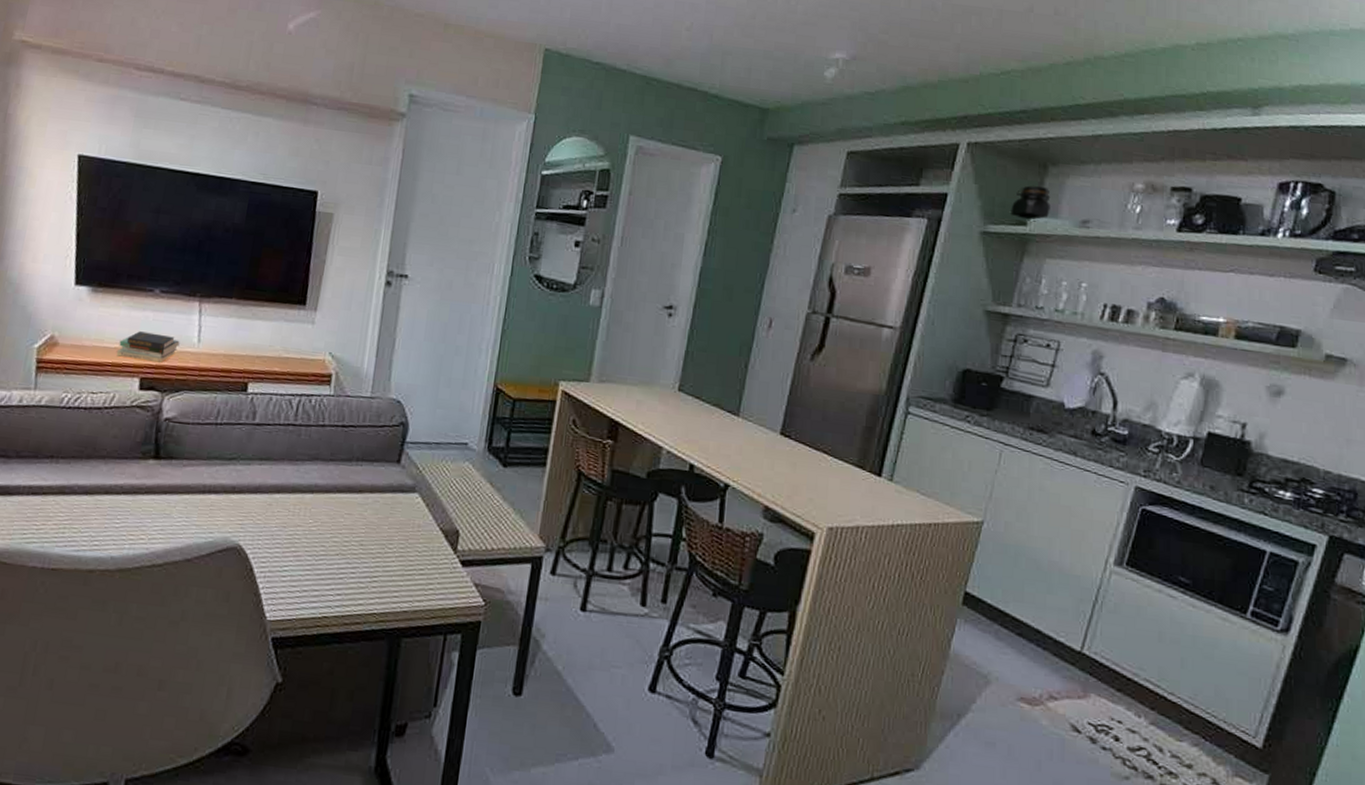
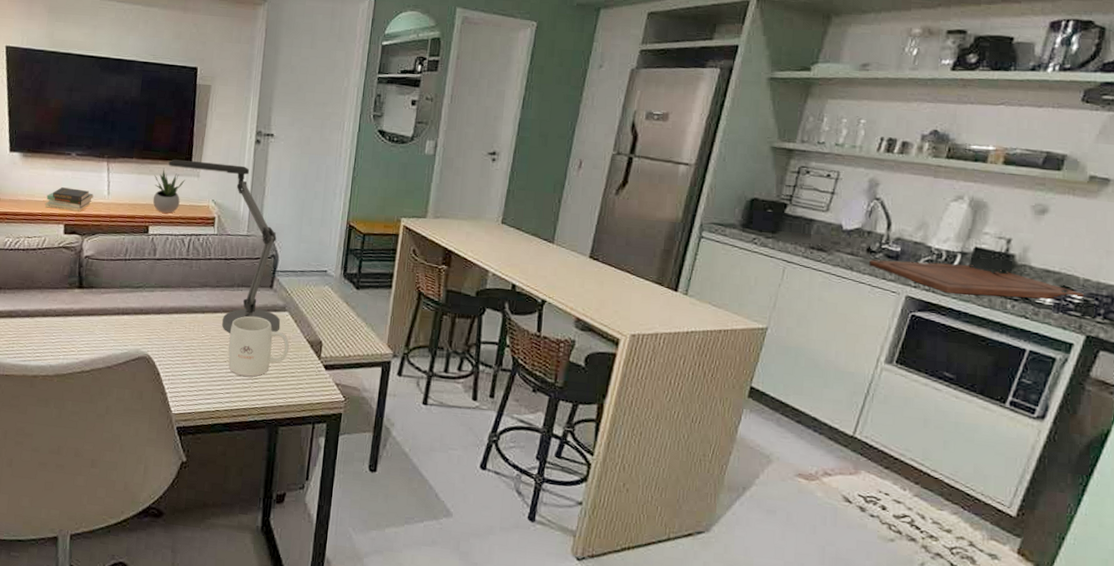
potted plant: none [254,311,297,368] -> present [152,168,185,213]
desk lamp: none [276,301,408,519] -> present [168,159,280,333]
mug: none [341,497,418,575] -> present [228,316,289,377]
jar: present [1010,185,1051,220] -> none [796,35,833,66]
cutting board: none [1093,443,1325,494] -> present [868,259,1084,299]

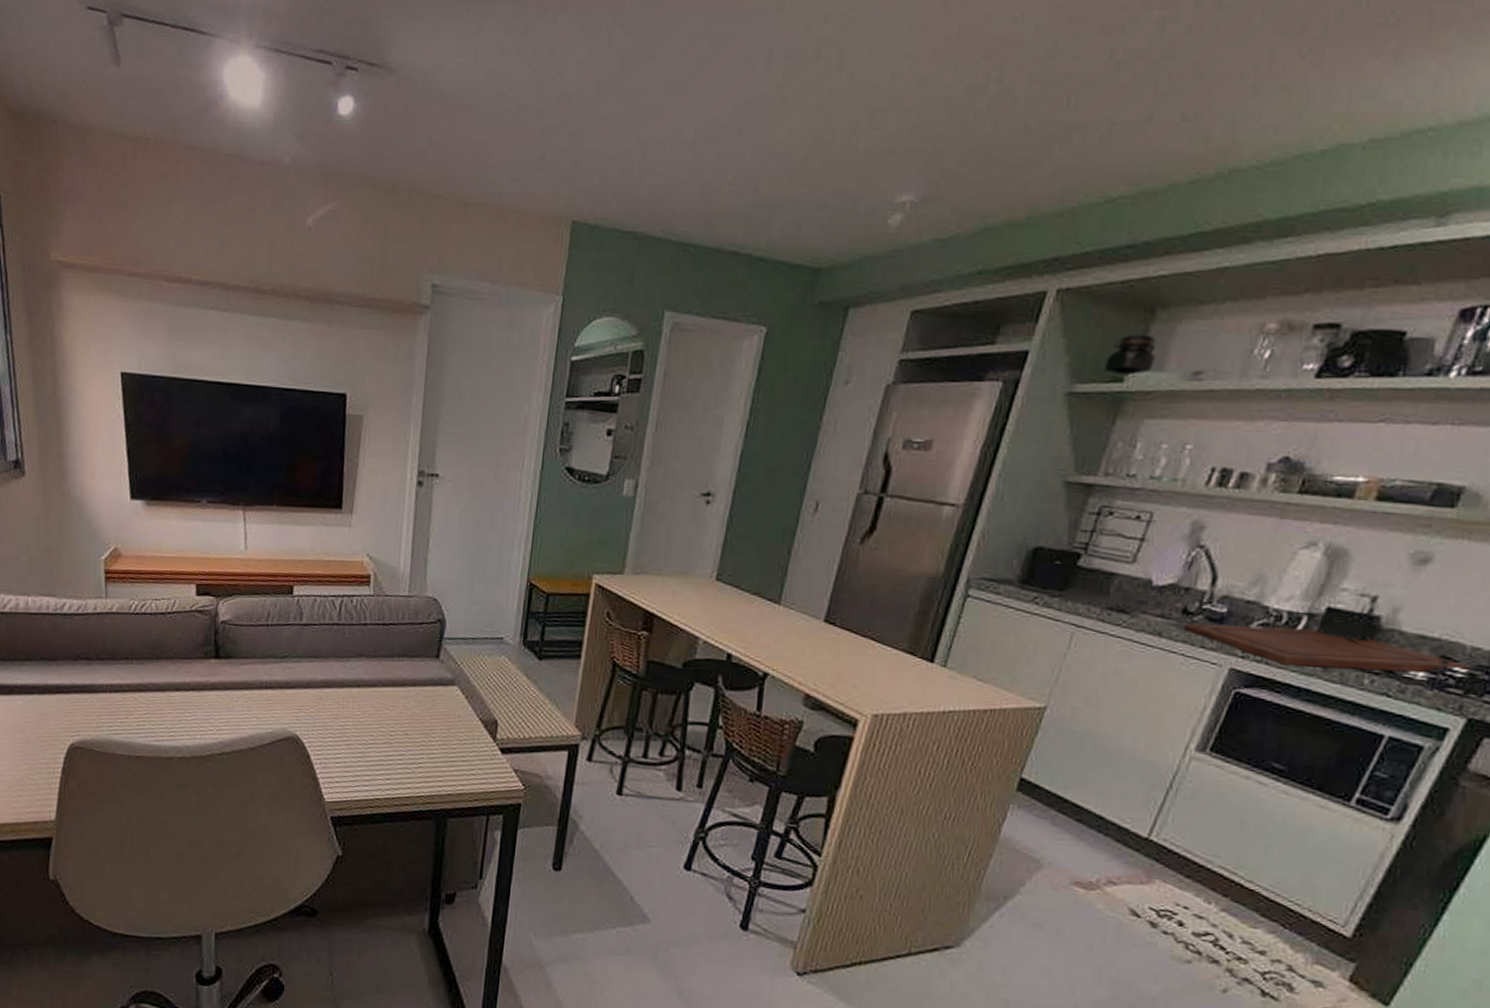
books: present [44,187,94,213] -> none [173,541,229,571]
potted plant: present [152,168,185,213] -> none [297,516,335,571]
desk lamp: present [168,159,280,333] -> none [314,505,448,710]
mug: present [228,316,289,377] -> none [388,690,459,761]
jar: none [796,35,833,66] -> present [1104,335,1156,375]

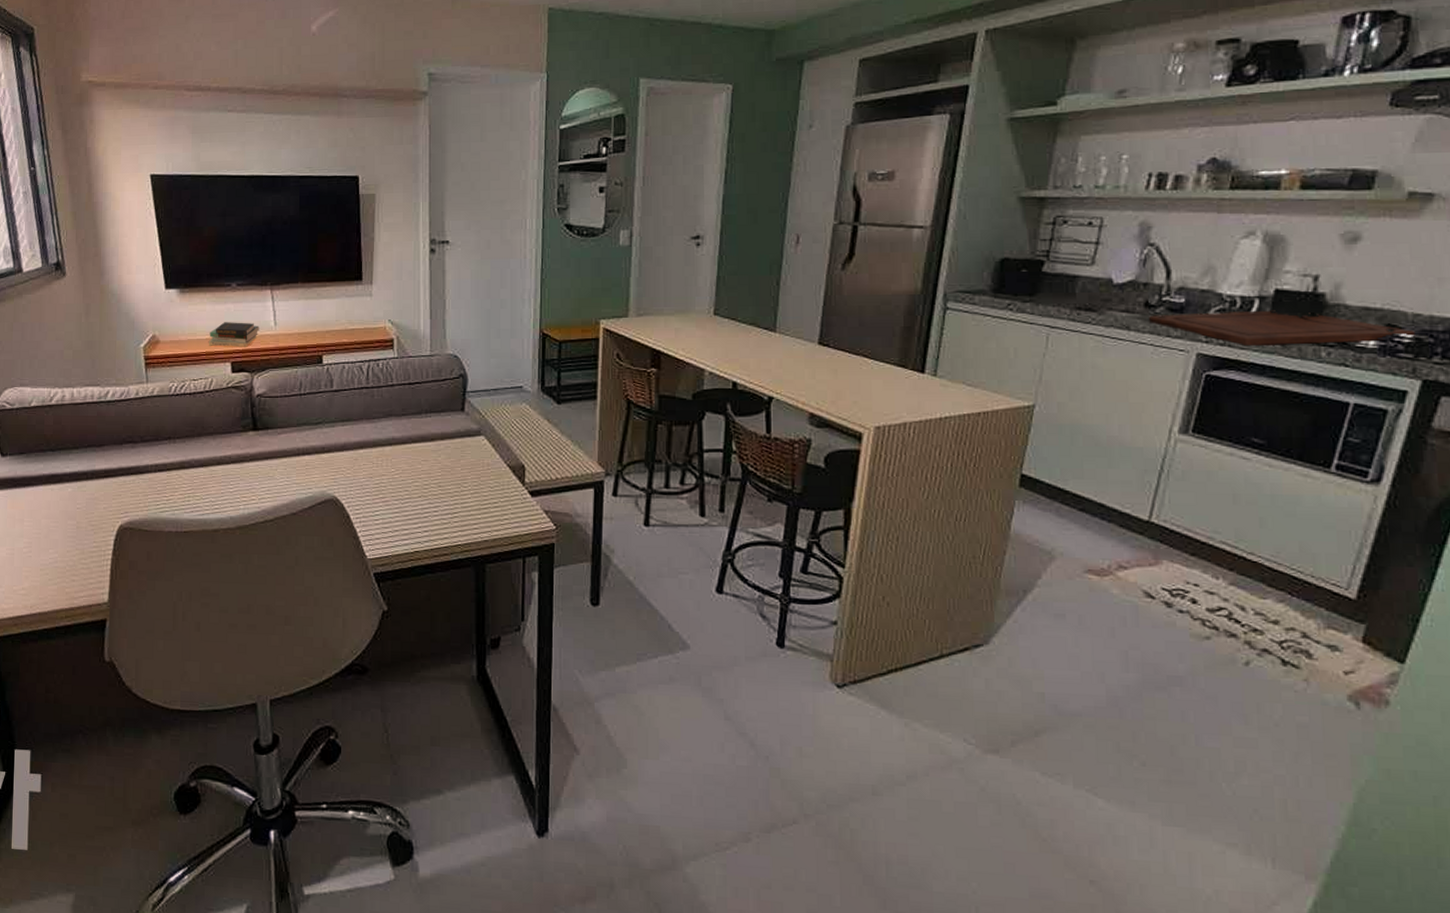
books: none [173,541,229,571] -> present [208,322,260,348]
jar: present [1104,335,1156,375] -> none [1038,63,1082,99]

